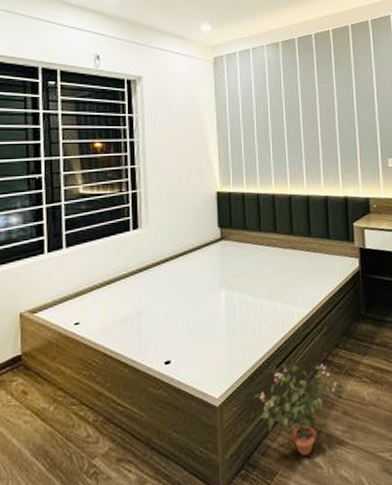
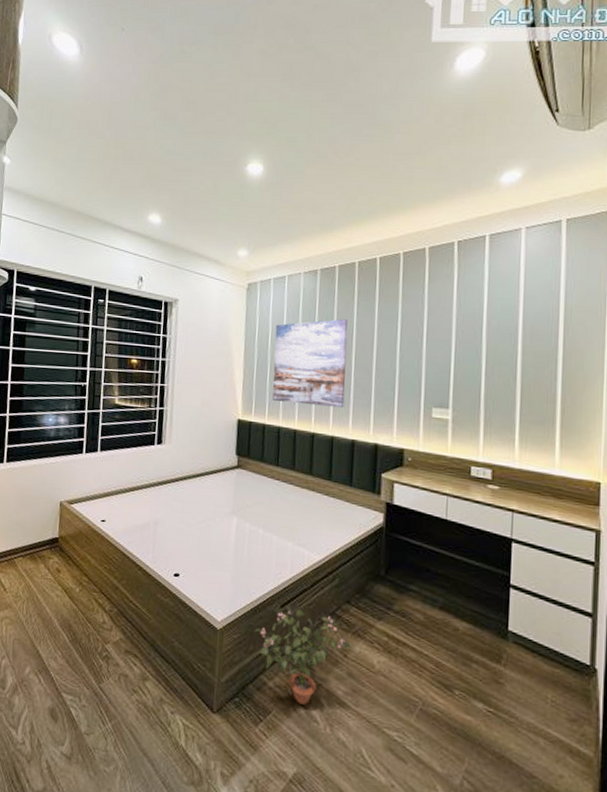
wall art: none [245,87,315,170] -> present [272,319,348,408]

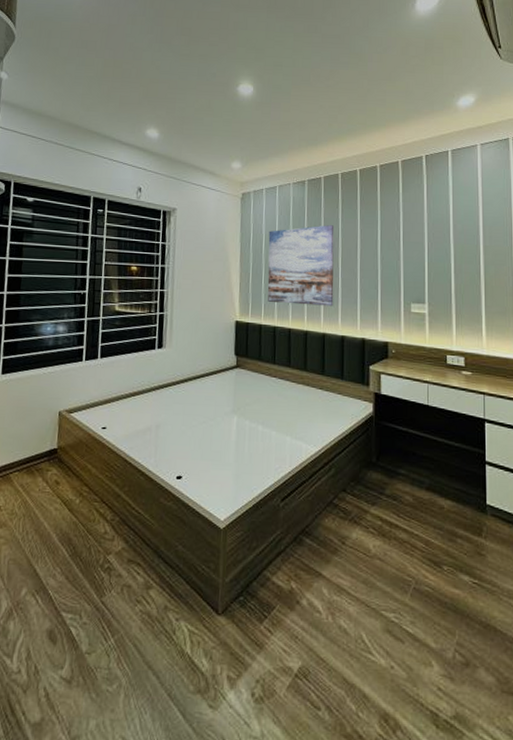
potted plant: present [254,605,353,705] -> none [257,498,350,596]

